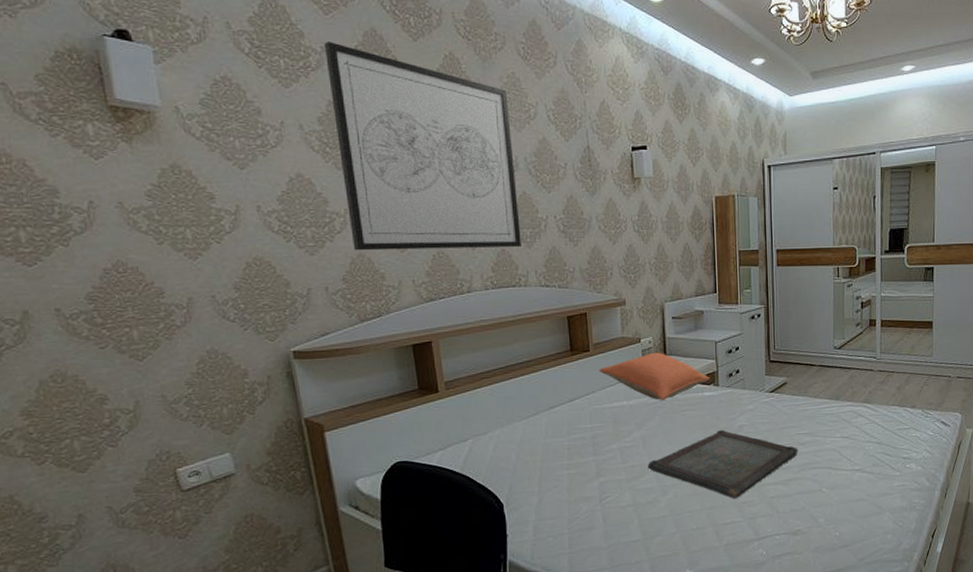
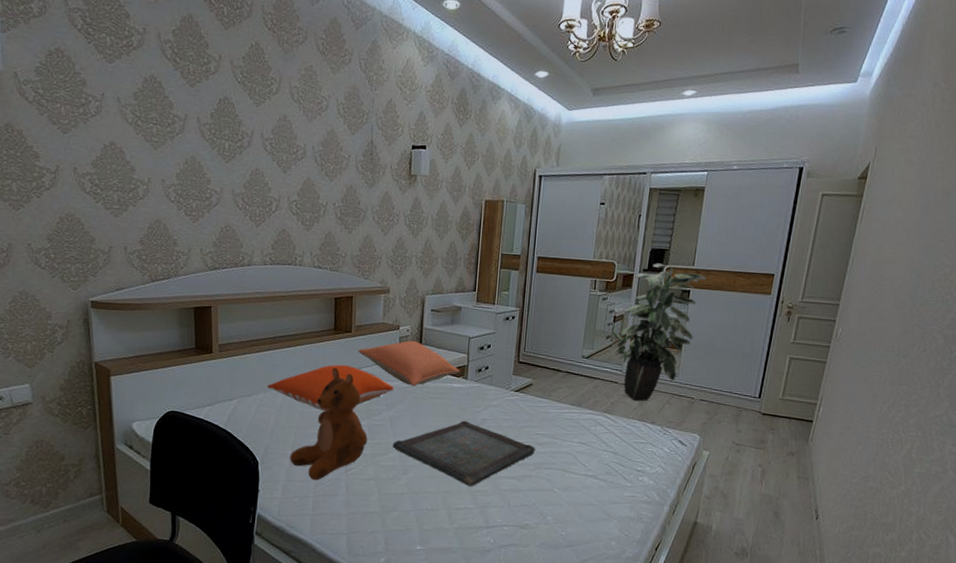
wall art: present [323,42,521,251] -> none [146,24,304,229]
pillow: none [504,386,642,440] -> present [267,364,394,412]
teddy bear: none [537,391,621,516] -> present [290,367,368,481]
indoor plant: none [862,243,948,386] -> present [613,263,707,401]

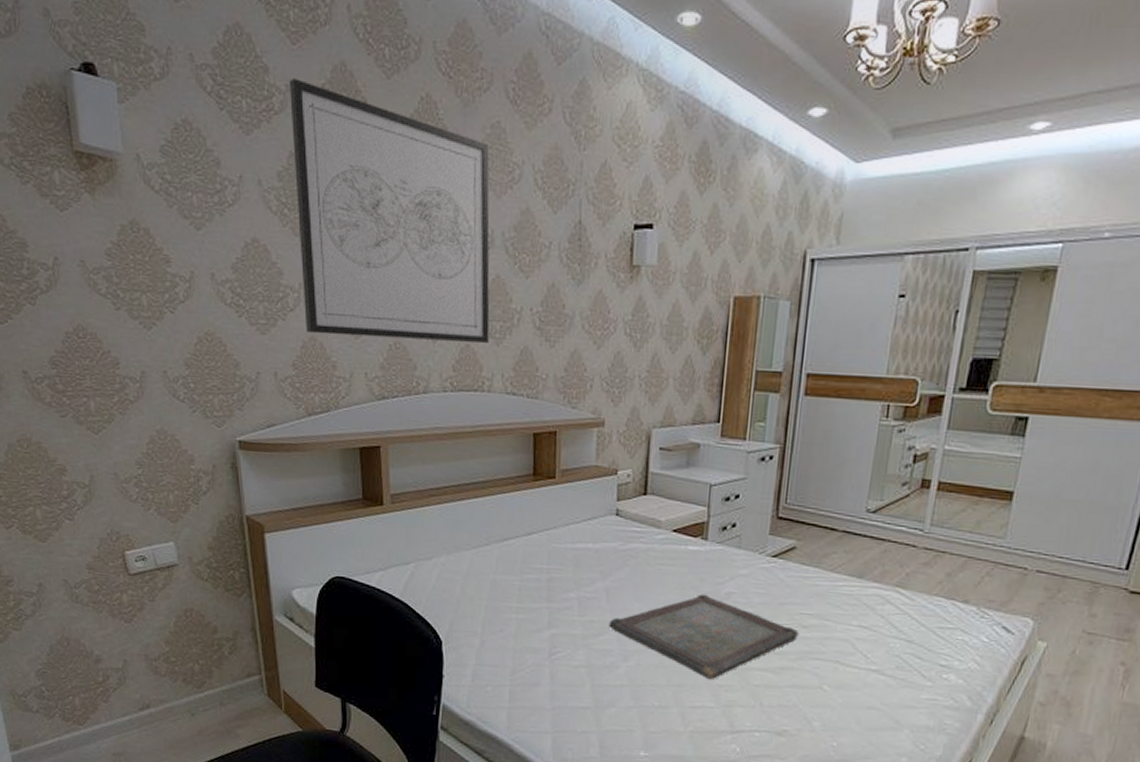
wall art: none [146,24,304,229] -> present [288,78,490,344]
pillow: present [267,364,394,412] -> none [451,519,611,580]
teddy bear: present [290,367,368,481] -> none [480,523,577,666]
pillow: present [358,340,460,387] -> none [564,488,698,550]
indoor plant: present [613,263,707,401] -> none [911,378,1054,572]

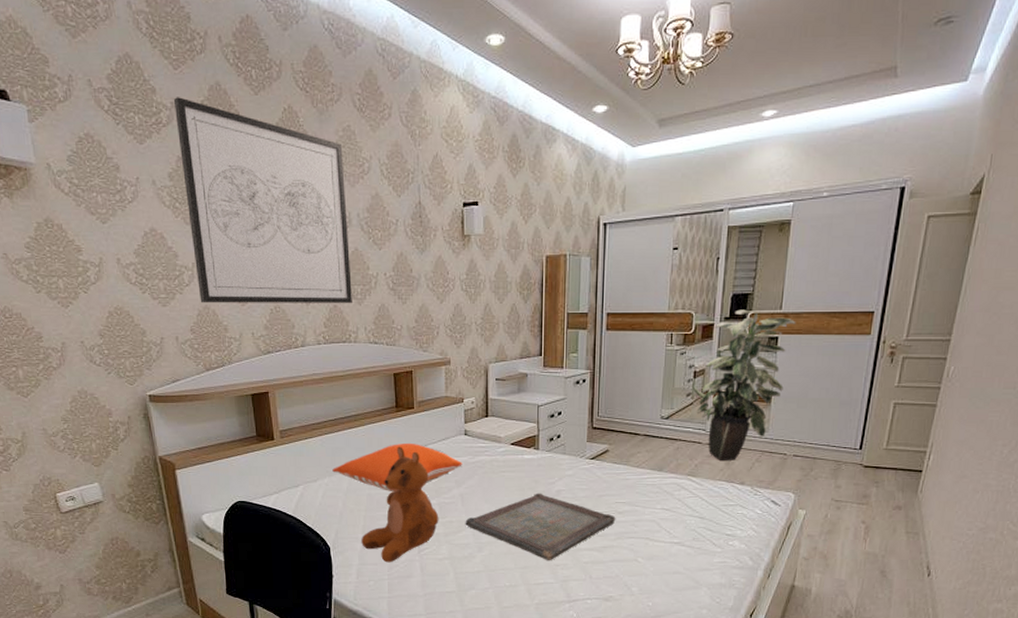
pillow: none [451,519,611,580] -> present [332,442,462,493]
teddy bear: none [480,523,577,666] -> present [361,446,439,563]
indoor plant: none [911,378,1054,572] -> present [693,309,796,460]

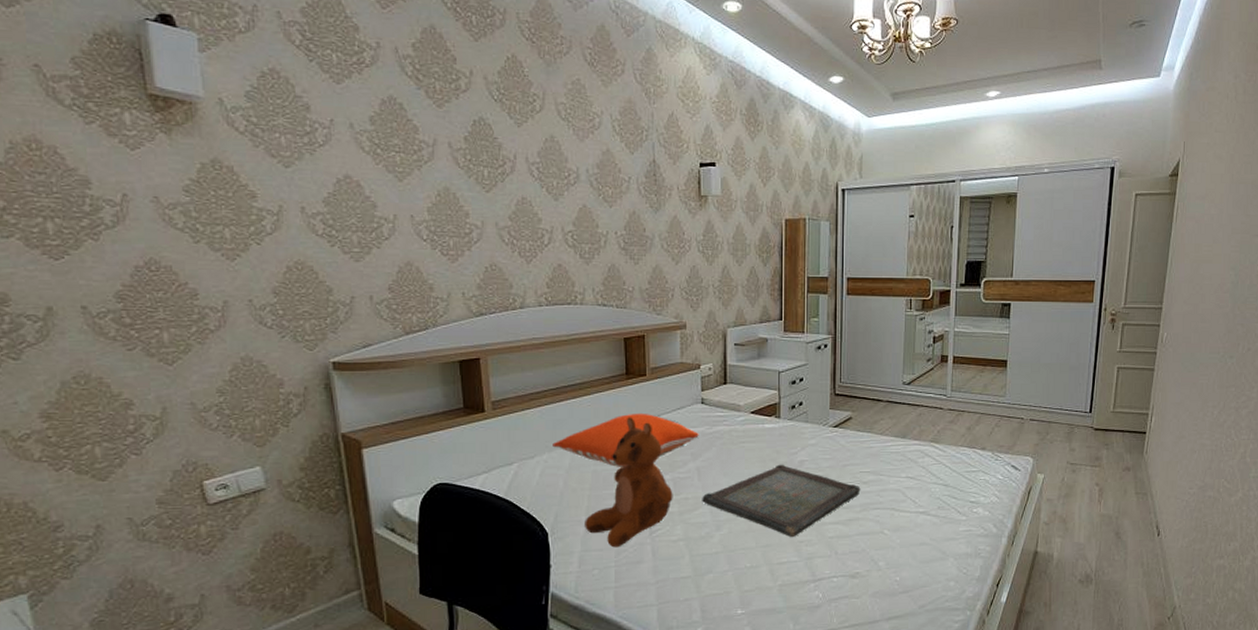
wall art: present [173,97,352,304] -> none [379,37,579,264]
indoor plant: present [693,309,796,460] -> none [933,276,1026,426]

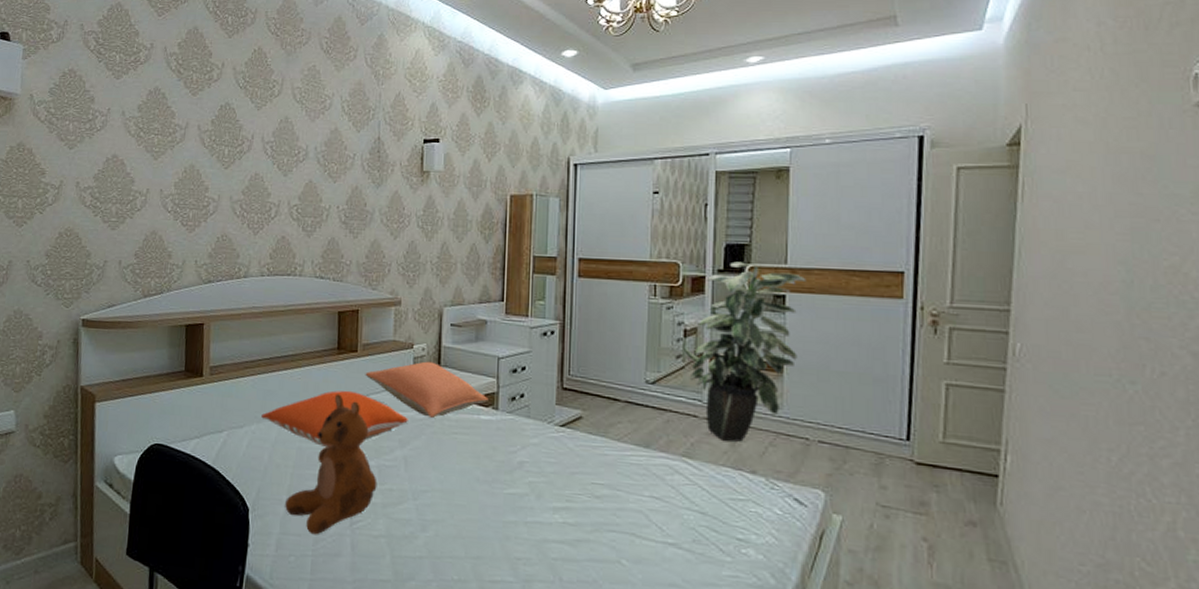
pillow: none [655,380,772,432] -> present [365,361,489,419]
serving tray: present [702,464,861,538] -> none [407,462,592,553]
indoor plant: none [933,276,1026,426] -> present [684,261,806,442]

